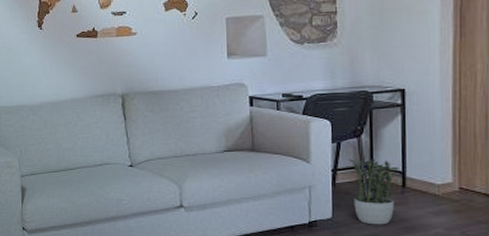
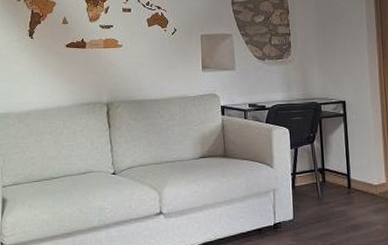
potted plant: present [348,155,401,225] -> none [304,159,346,225]

